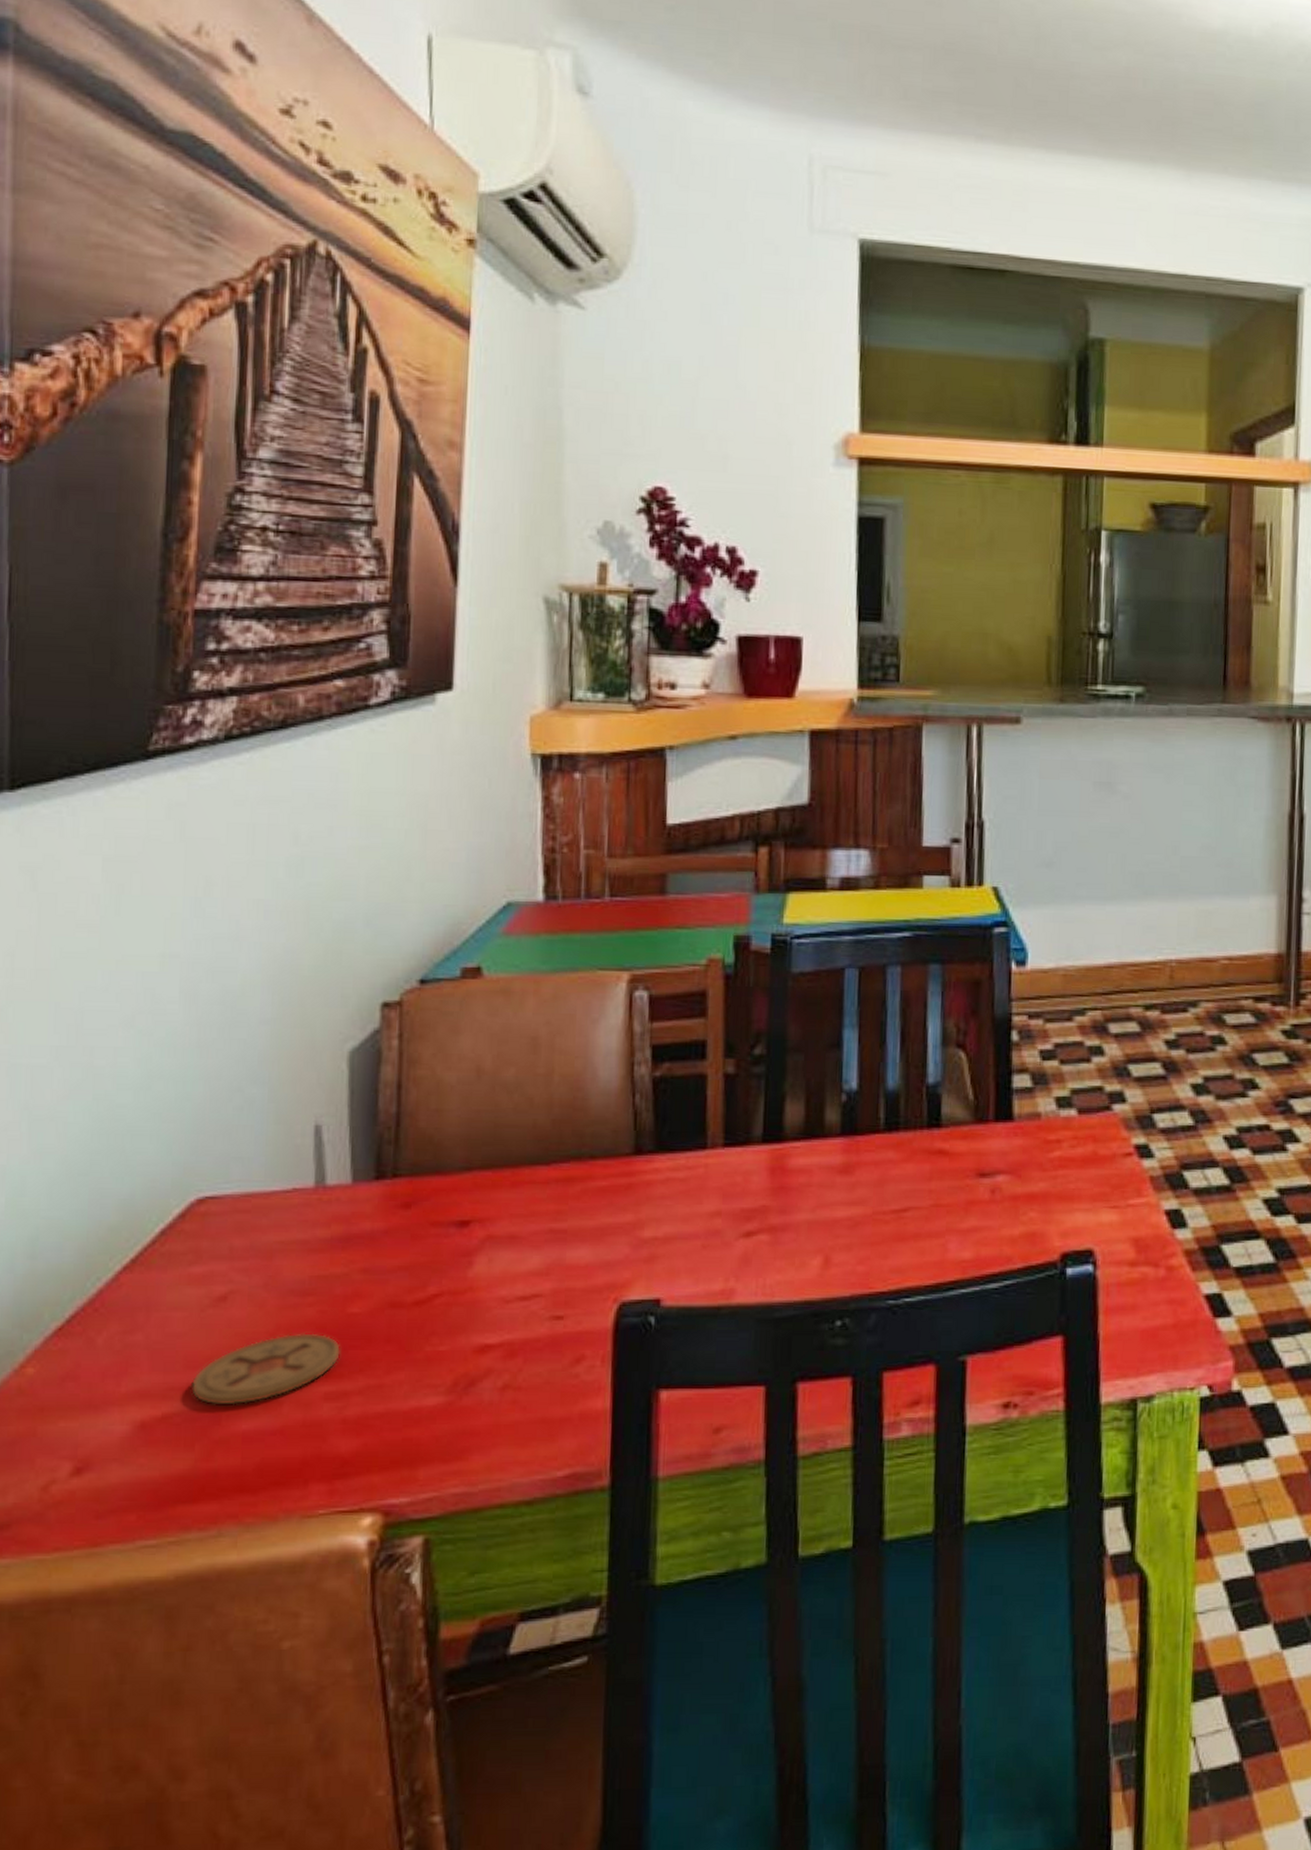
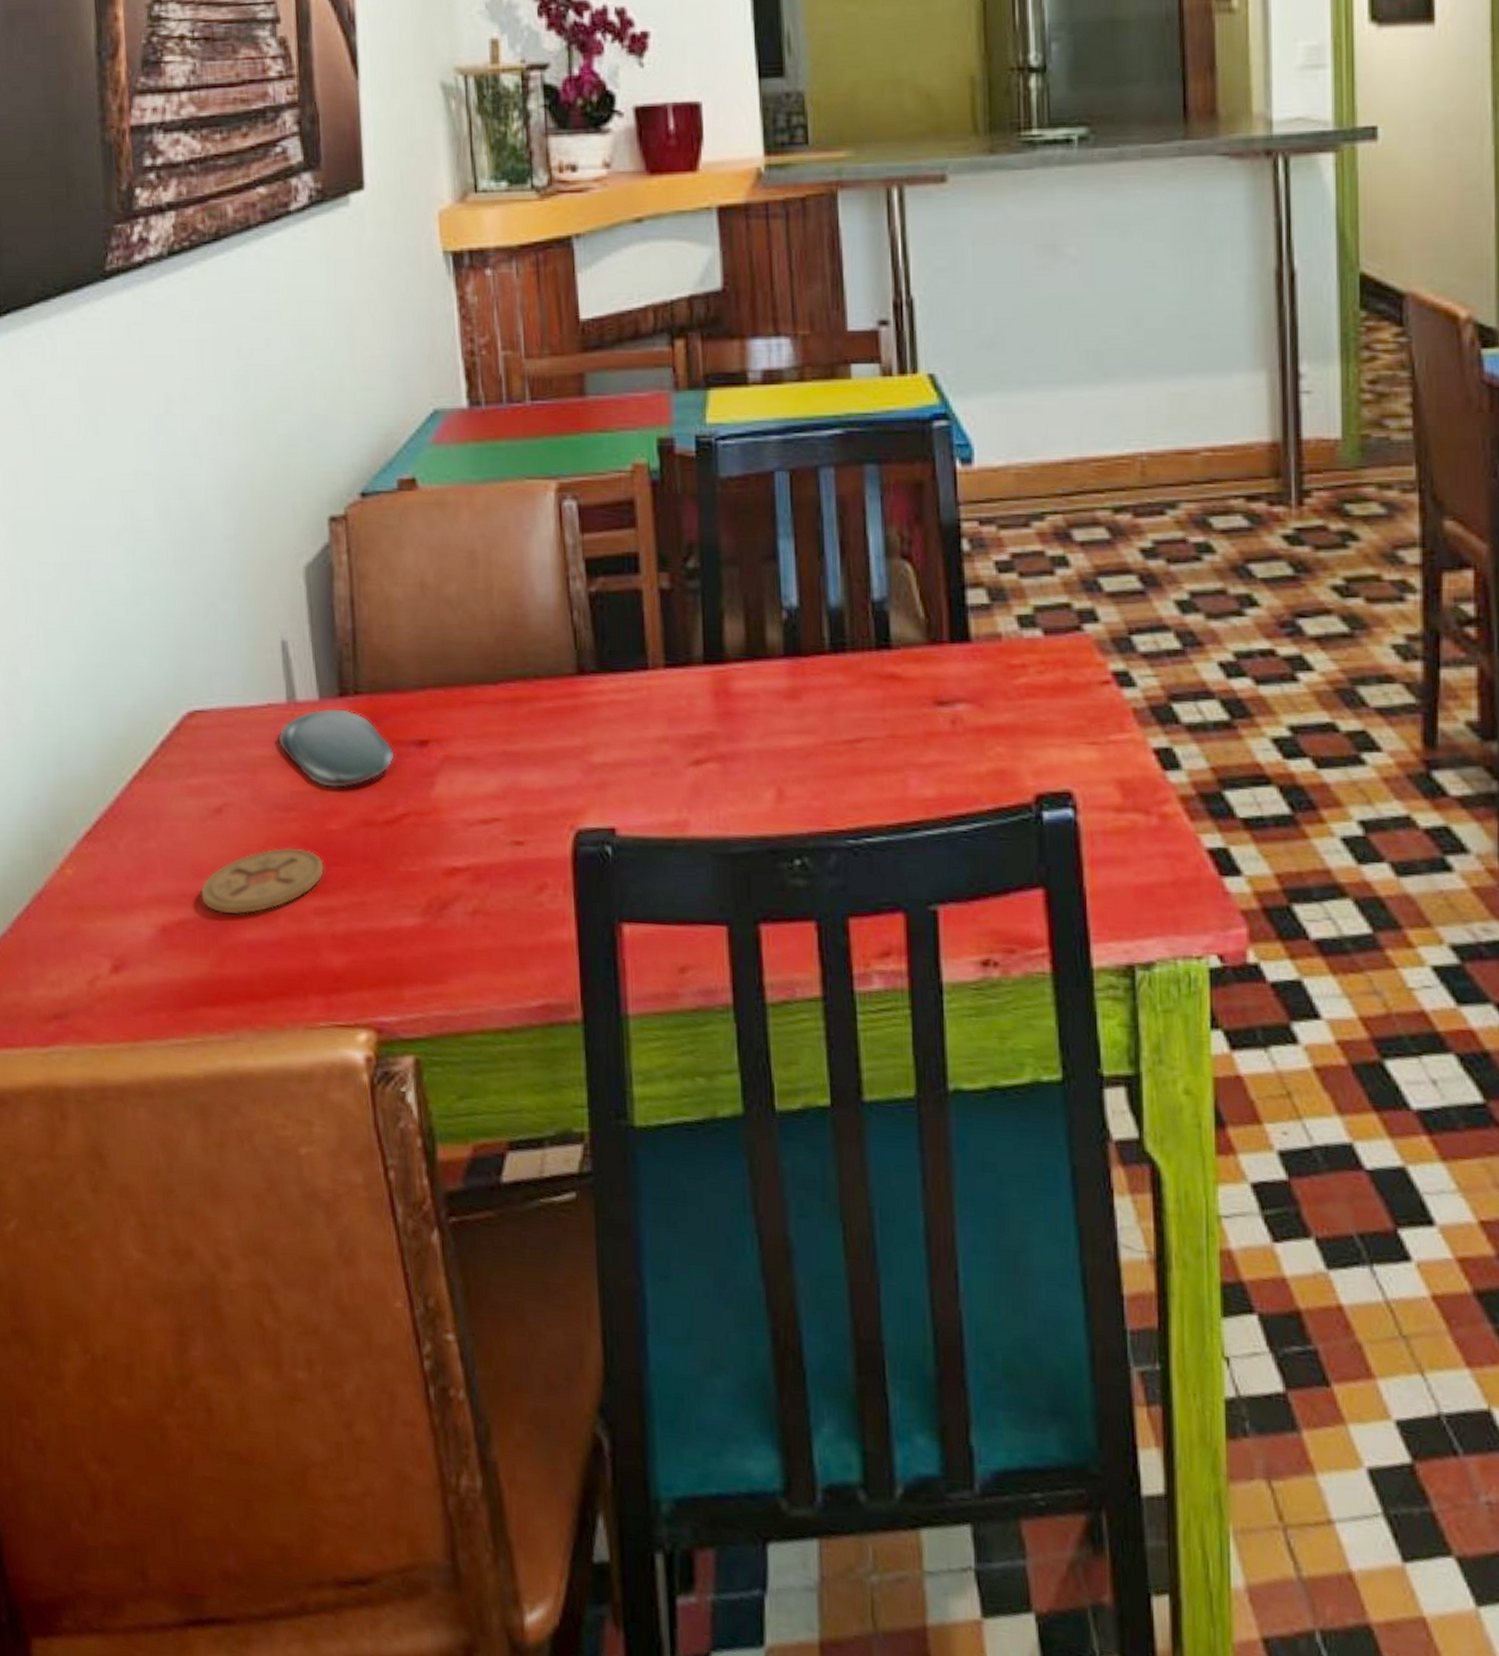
oval tray: none [301,1192,432,1270] -> present [278,708,395,788]

